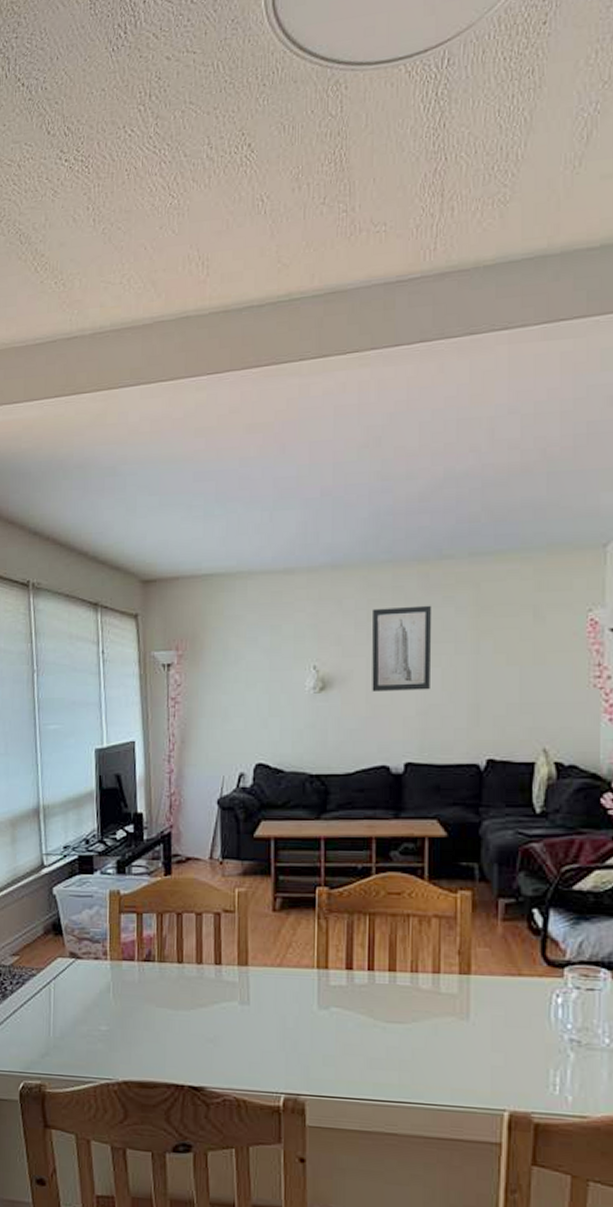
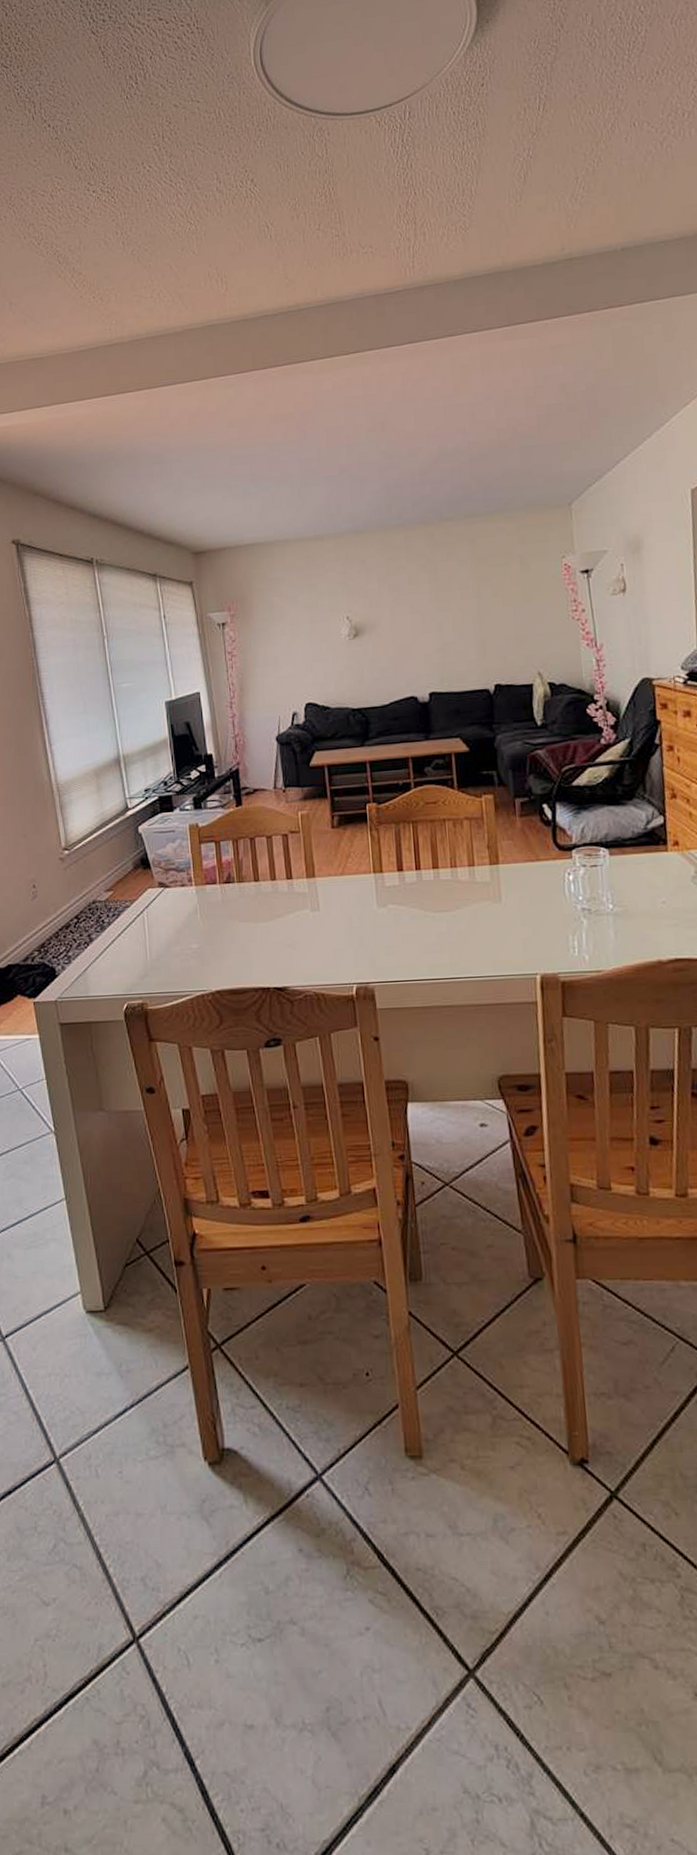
wall art: present [372,605,432,693] -> none [391,560,444,636]

